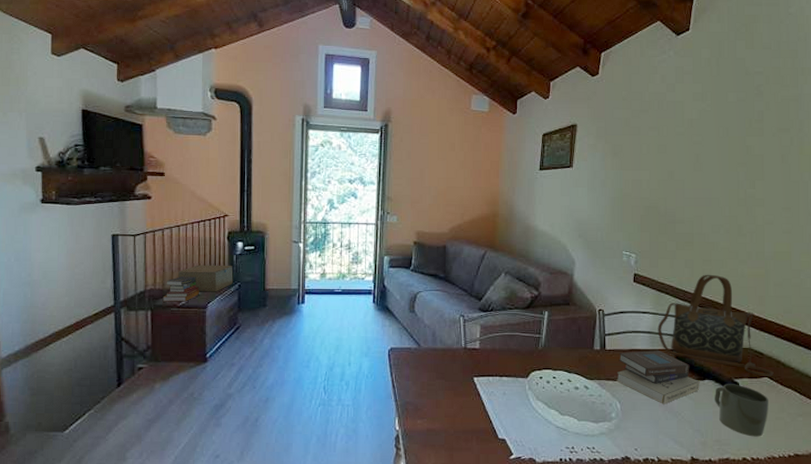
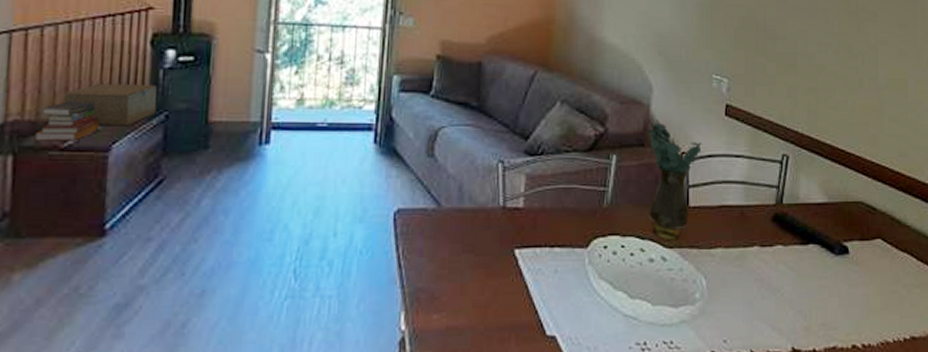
vase: none [572,285,615,373] -> present [648,119,702,239]
books: present [616,350,700,404] -> none [702,206,803,279]
handbag: present [657,274,774,376] -> none [753,106,888,238]
mug: present [714,384,769,437] -> none [819,248,882,317]

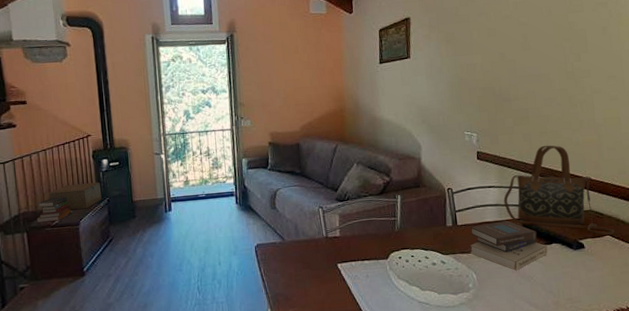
vase: present [648,119,702,239] -> none [420,167,463,249]
books: none [702,206,803,279] -> present [470,221,548,271]
handbag: none [753,106,888,238] -> present [503,145,615,235]

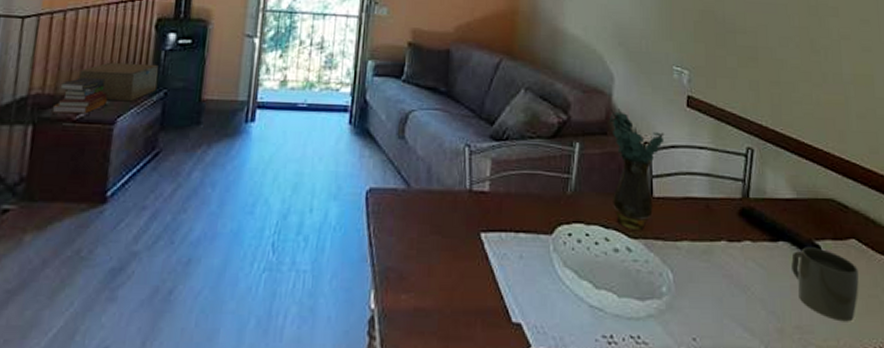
vase: none [420,167,463,249] -> present [610,108,664,230]
books: present [470,221,548,271] -> none [667,199,773,275]
handbag: present [503,145,615,235] -> none [718,99,862,238]
mug: none [562,244,614,292] -> present [790,247,859,322]

